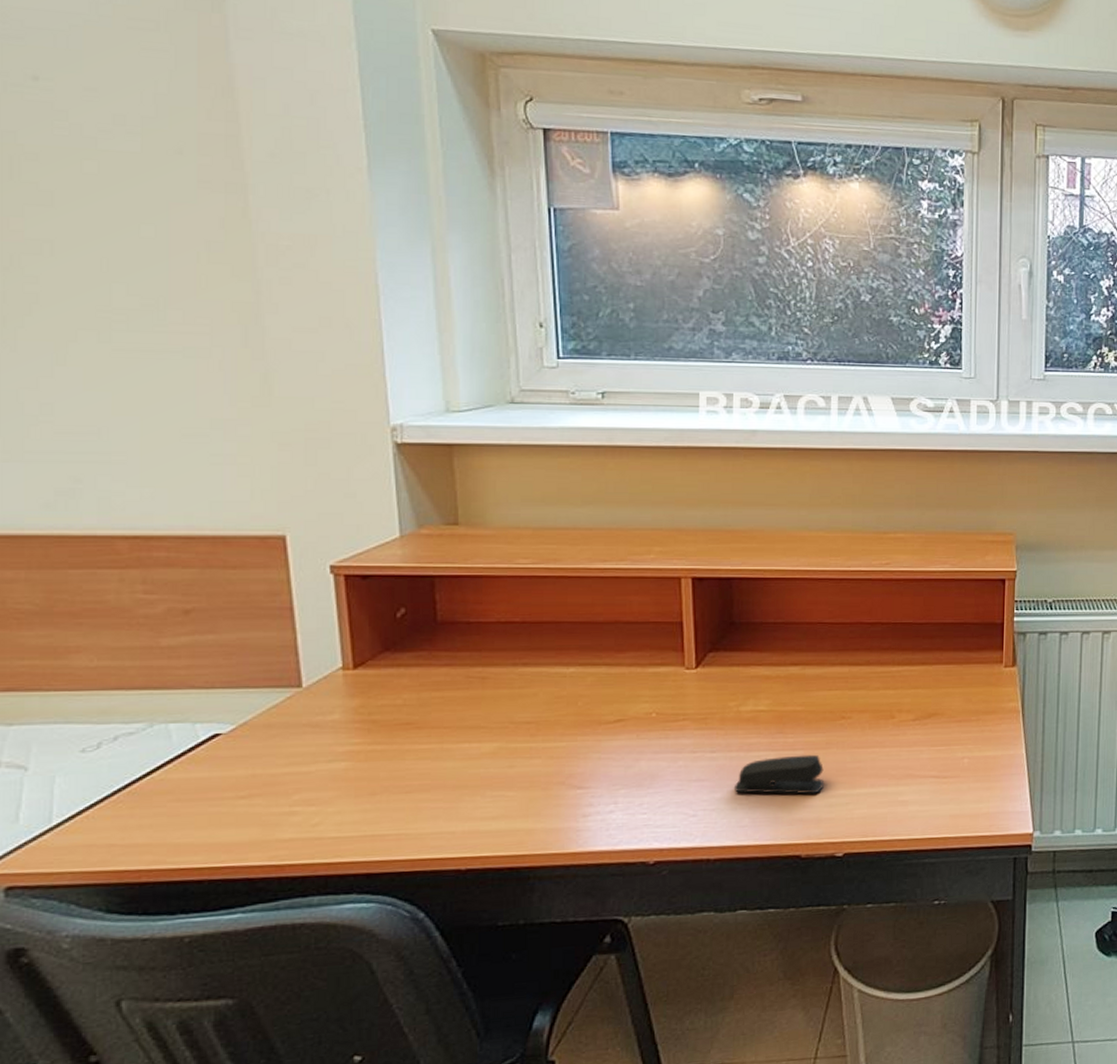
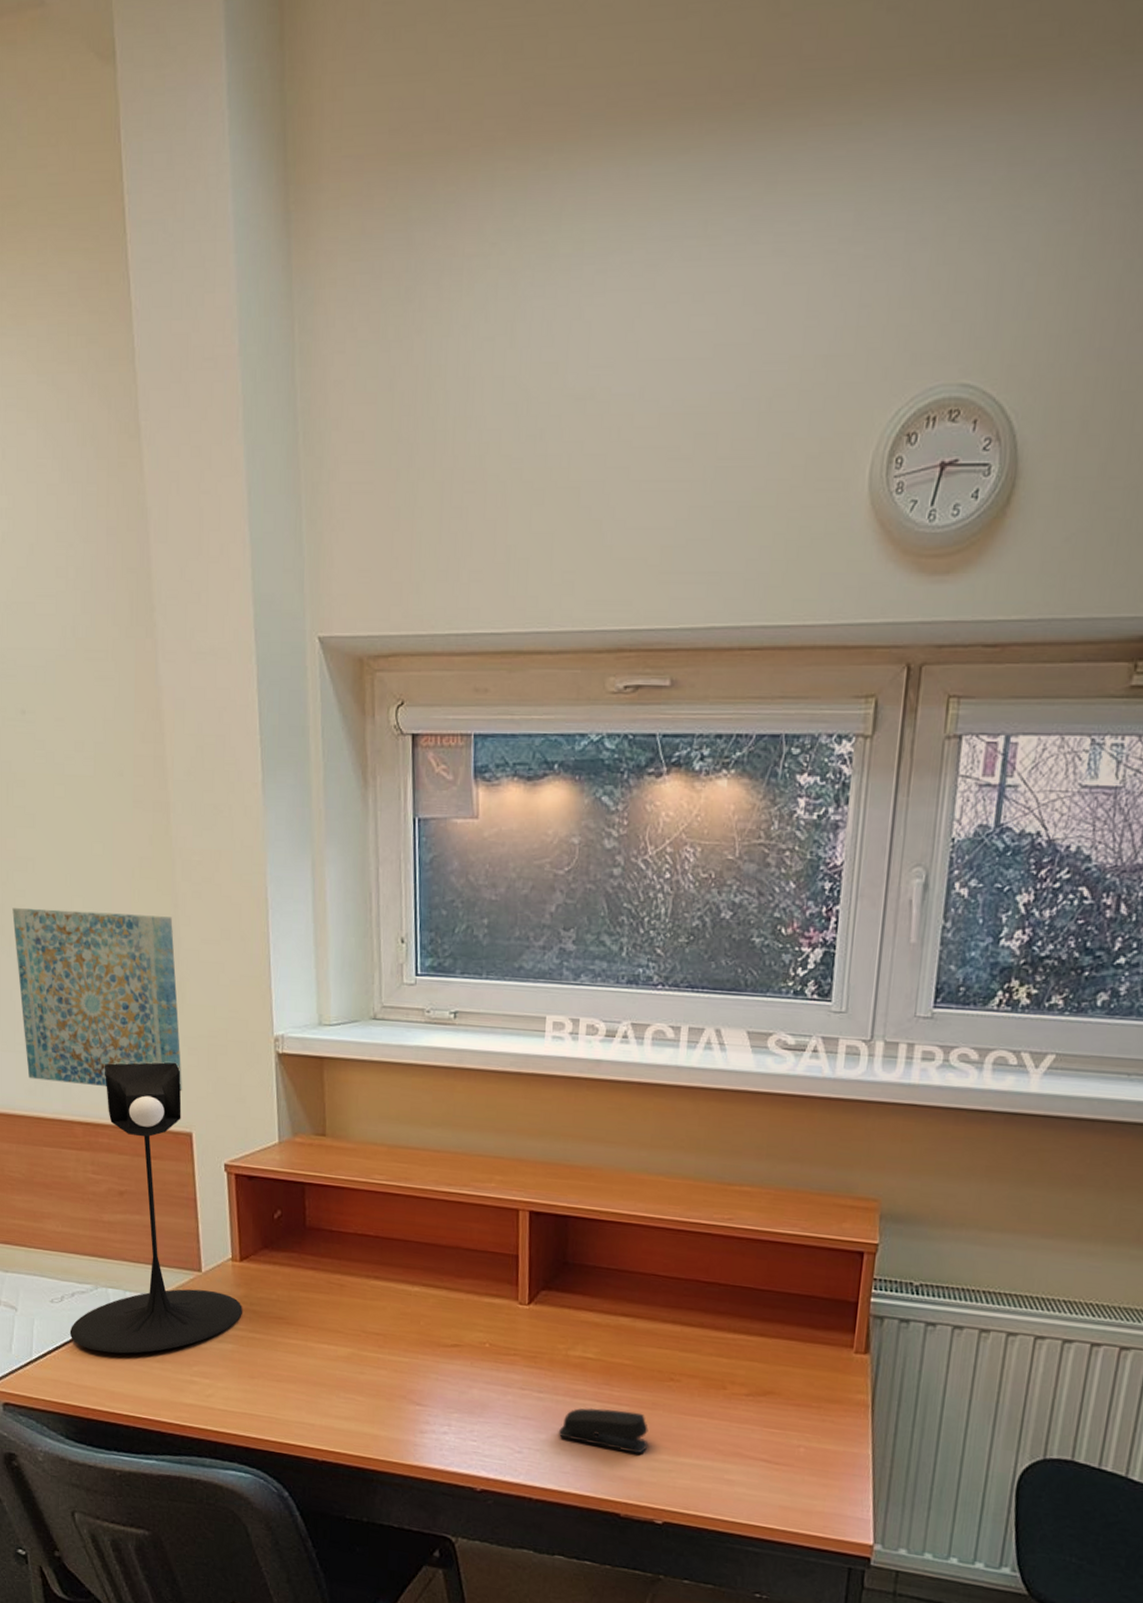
wall art: none [19,296,271,493] -> present [12,908,182,1092]
desk lamp: none [111,460,358,800] -> present [69,1062,242,1354]

